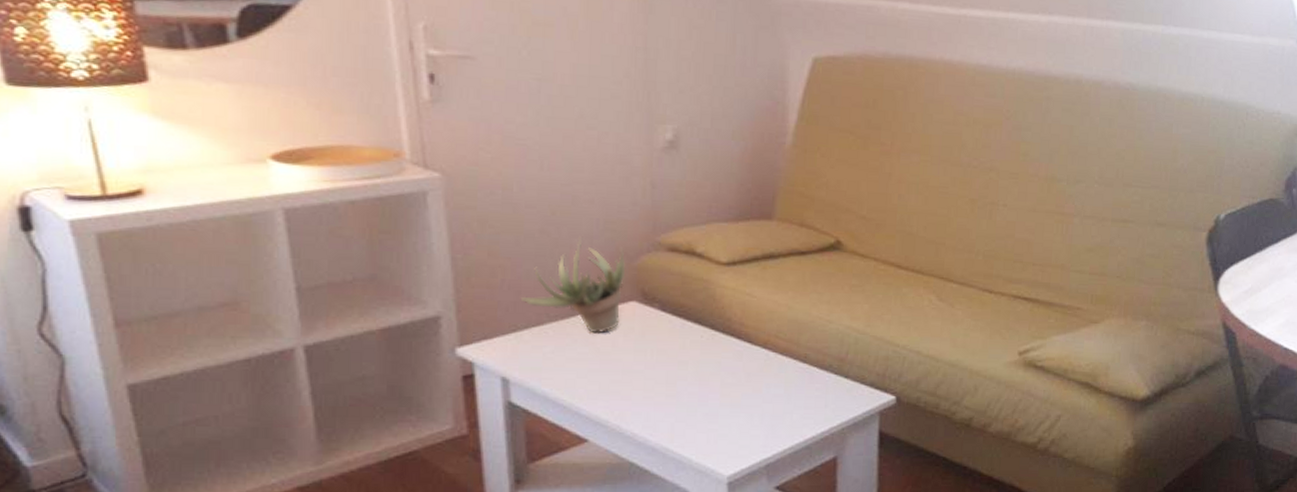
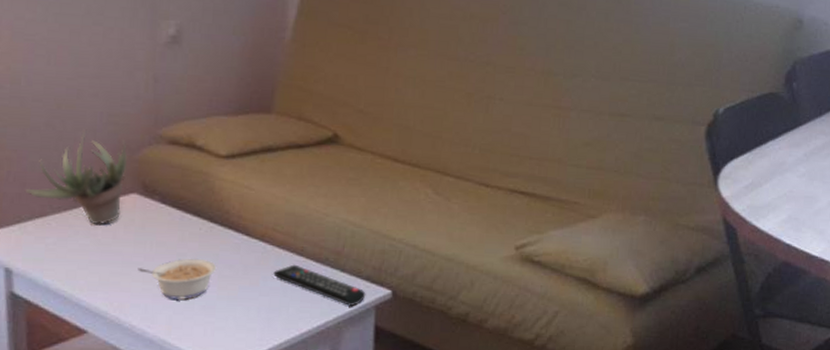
legume: none [638,366,719,408] -> present [137,258,217,301]
remote control: none [776,371,870,413] -> present [273,264,366,307]

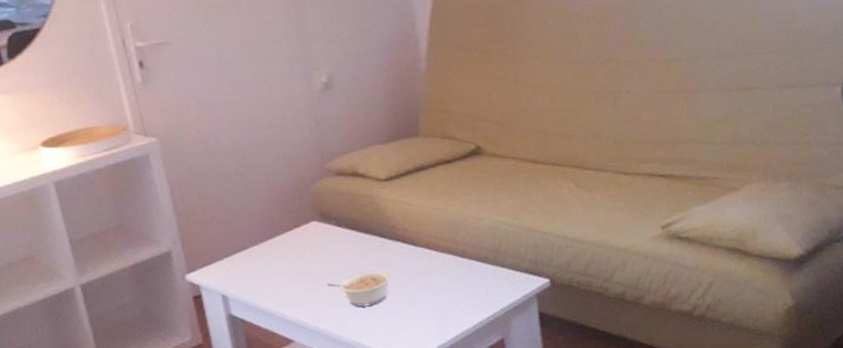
succulent plant: present [26,129,127,226] -> none [228,173,306,252]
remote control: present [273,264,366,307] -> none [441,265,527,298]

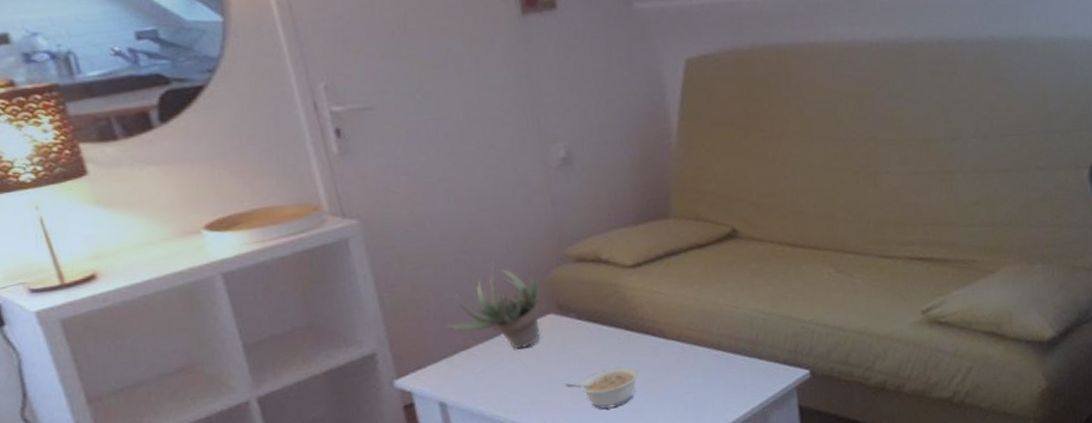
succulent plant: none [228,173,306,252] -> present [447,260,540,349]

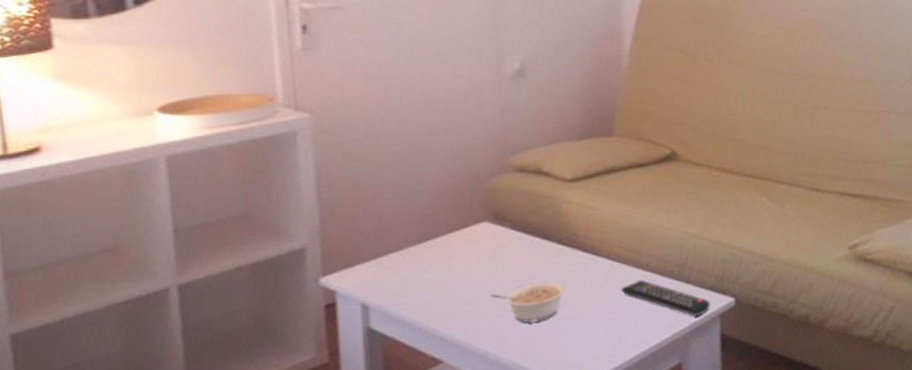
succulent plant: present [447,260,540,349] -> none [381,163,477,255]
remote control: none [694,359,786,391] -> present [621,279,710,317]

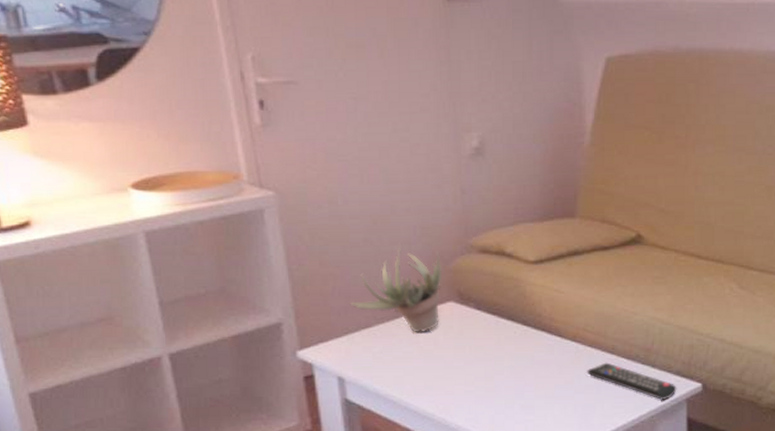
succulent plant: none [381,163,477,255] -> present [351,243,441,333]
legume: present [490,280,567,324] -> none [459,360,533,401]

